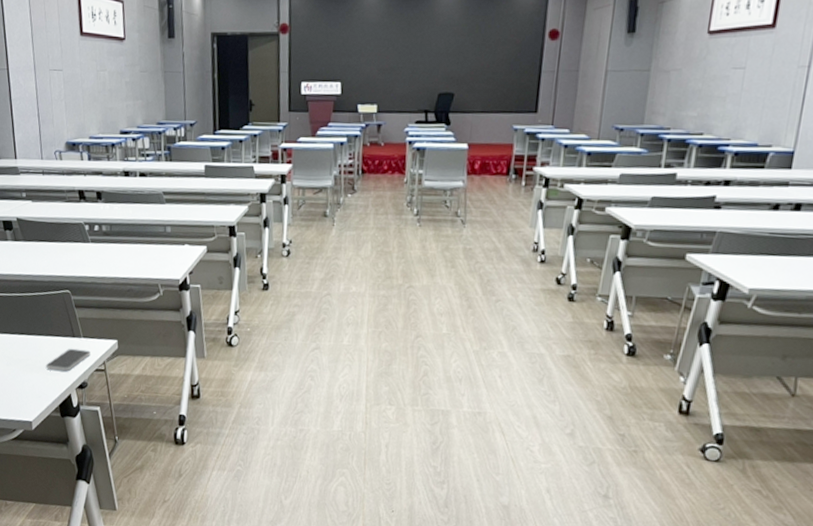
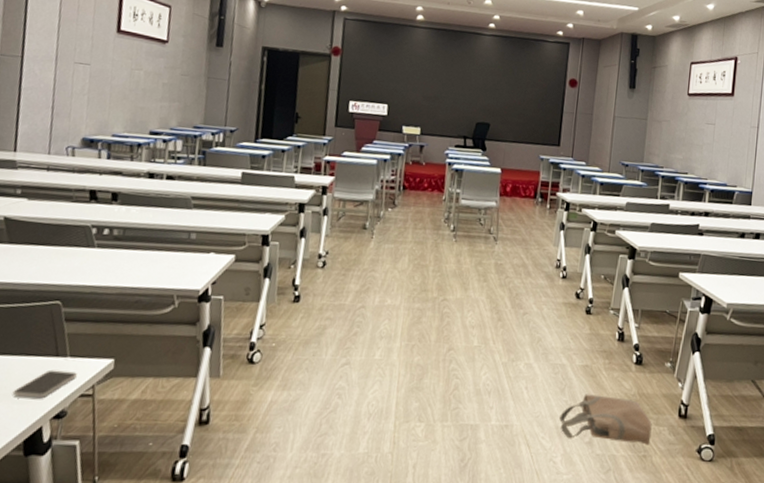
tote bag: none [537,384,645,440] -> present [559,394,652,445]

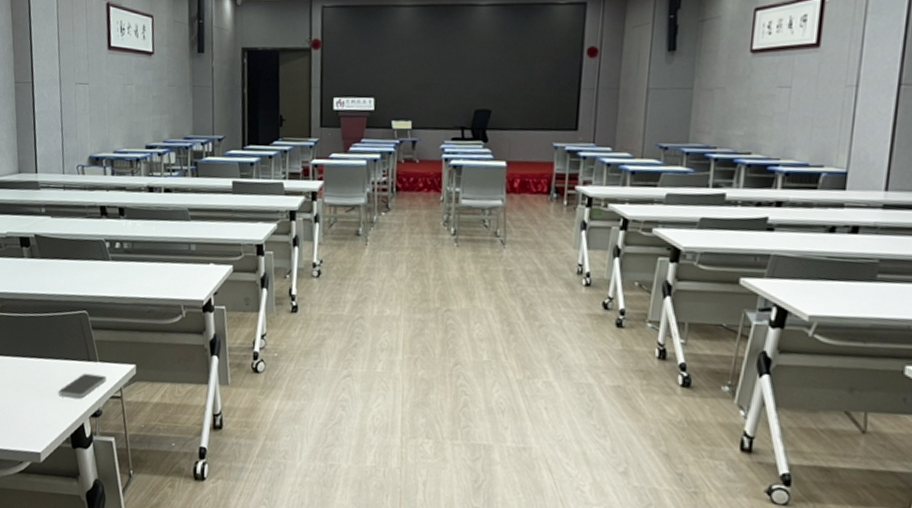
tote bag: present [559,394,652,445] -> none [586,418,705,481]

